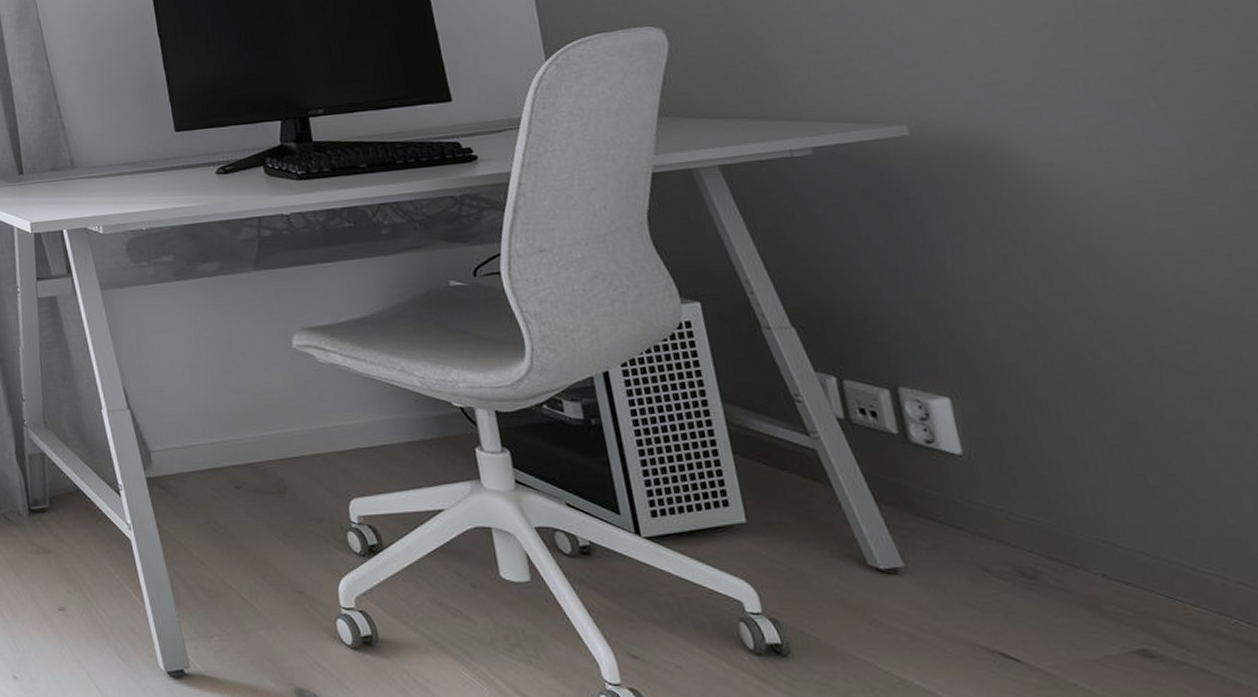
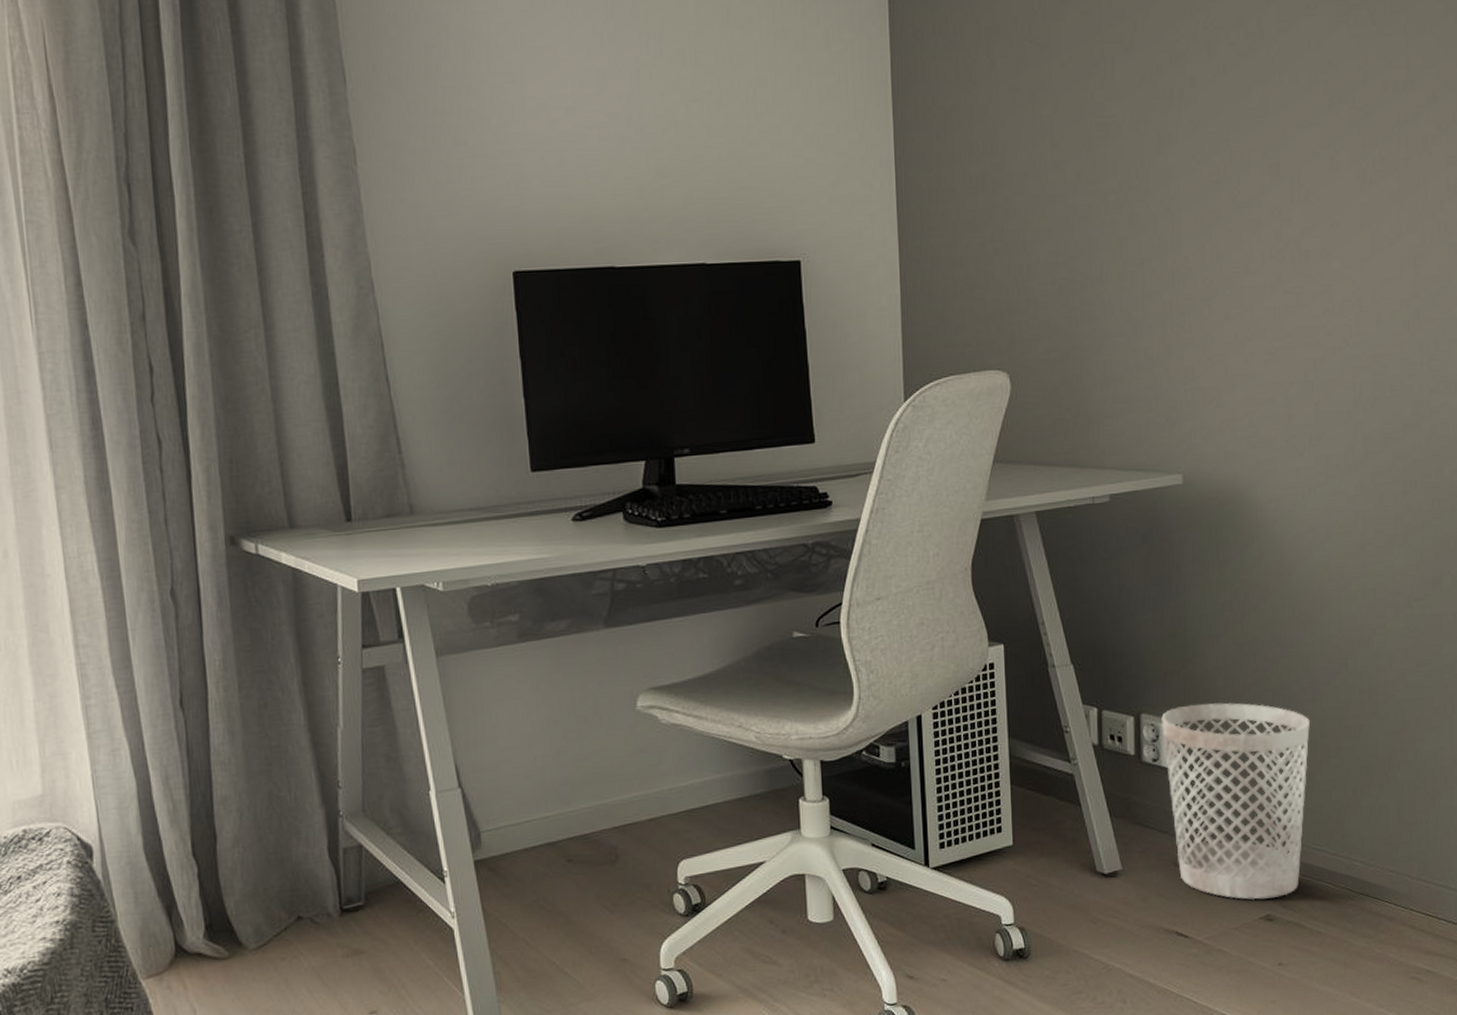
wastebasket: none [929,380,1188,629] -> present [1161,702,1311,900]

